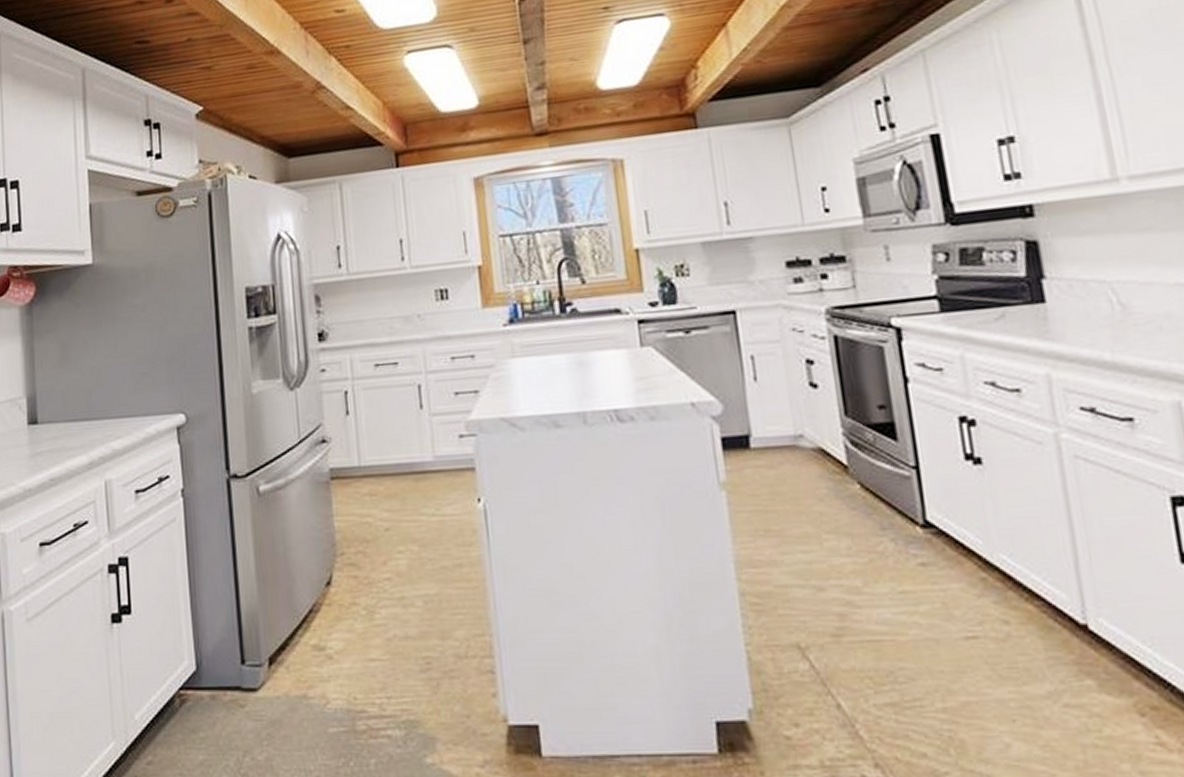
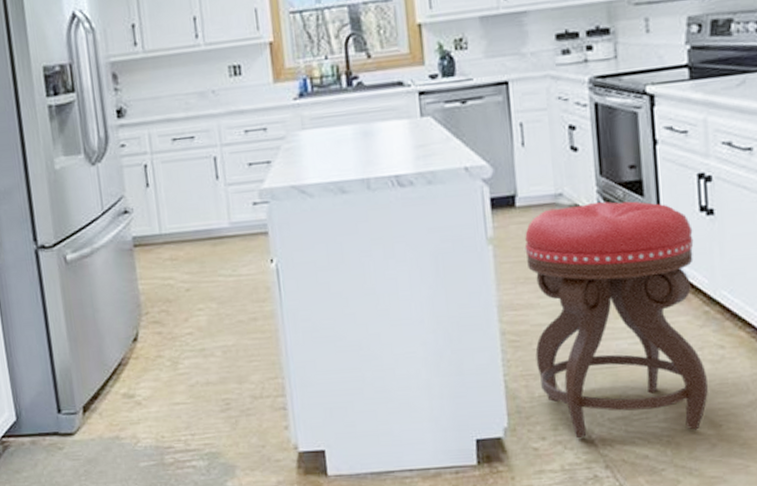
stool: none [762,445,995,728] -> present [524,201,708,439]

